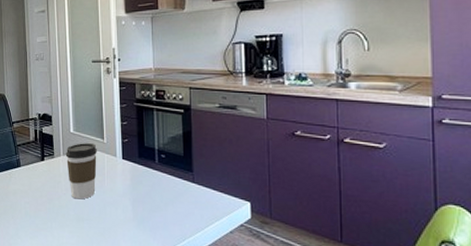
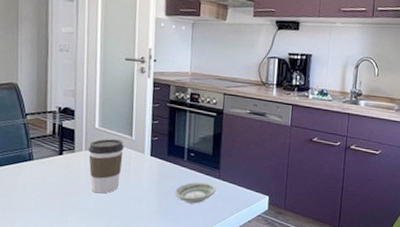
saucer: none [149,186,191,211] -> present [174,182,216,204]

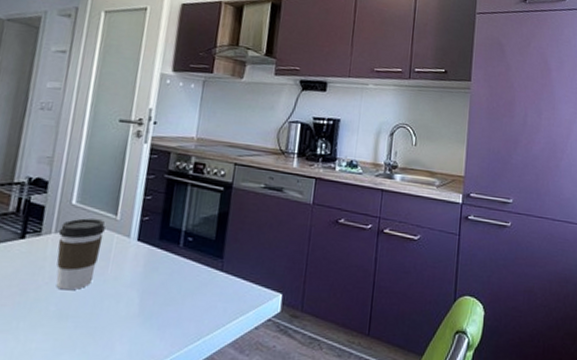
saucer: present [174,182,216,204] -> none [163,275,217,304]

